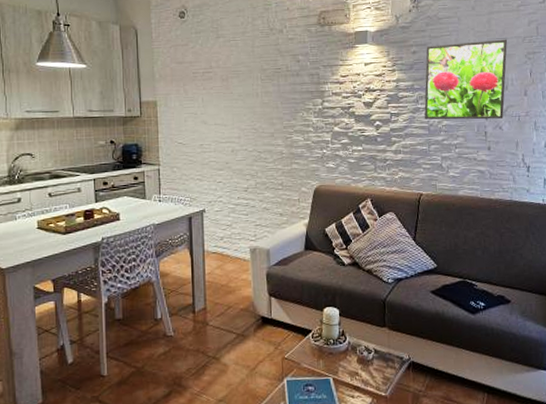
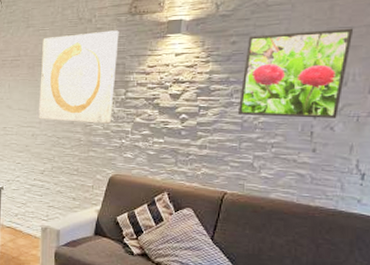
wall art: none [234,41,311,135] -> present [38,30,119,124]

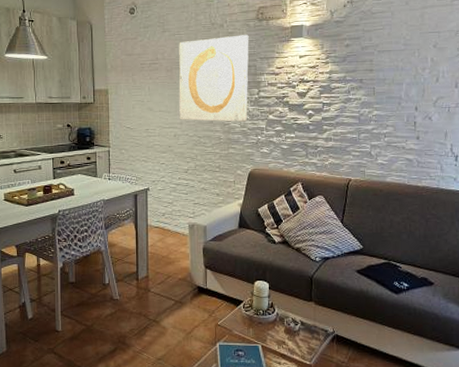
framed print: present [239,28,353,118] -> none [355,33,440,110]

